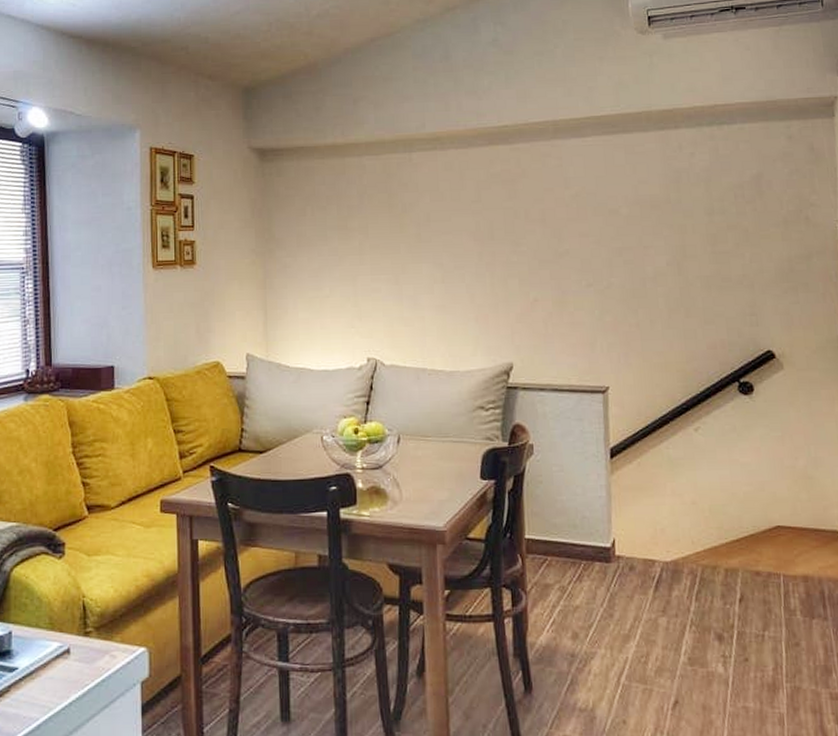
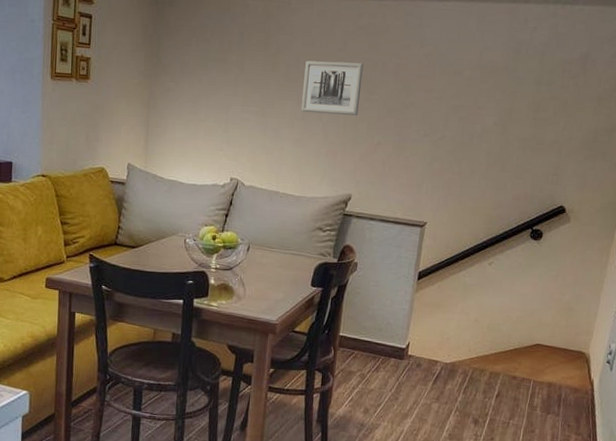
wall art: none [437,213,506,275] -> present [300,60,364,115]

